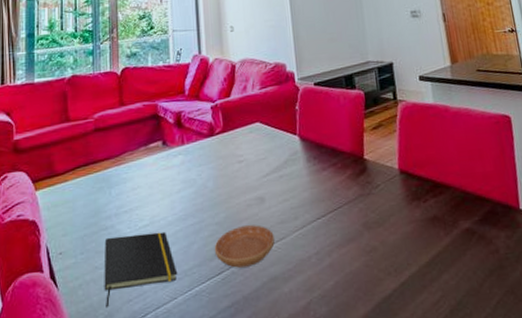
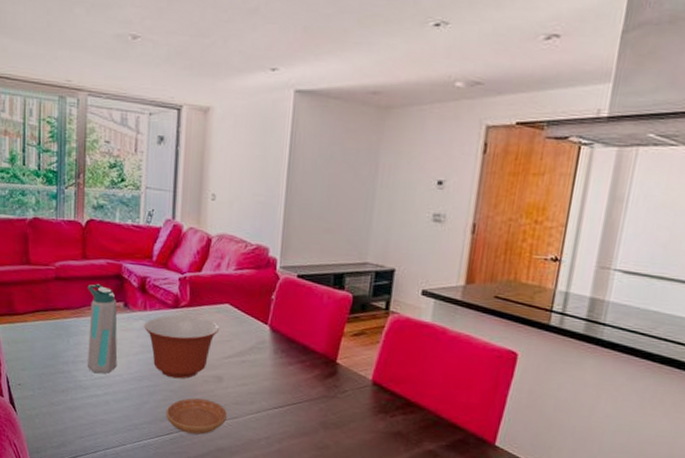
notepad: present [104,231,178,309] -> none [59,380,129,439]
water bottle: none [126,127,161,222] -> present [87,284,118,374]
mixing bowl: none [183,141,255,210] -> present [144,315,220,379]

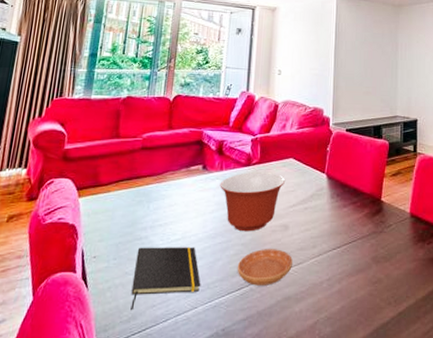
notepad: none [59,380,129,439] -> present [130,247,201,311]
water bottle: present [87,284,118,374] -> none [165,150,197,236]

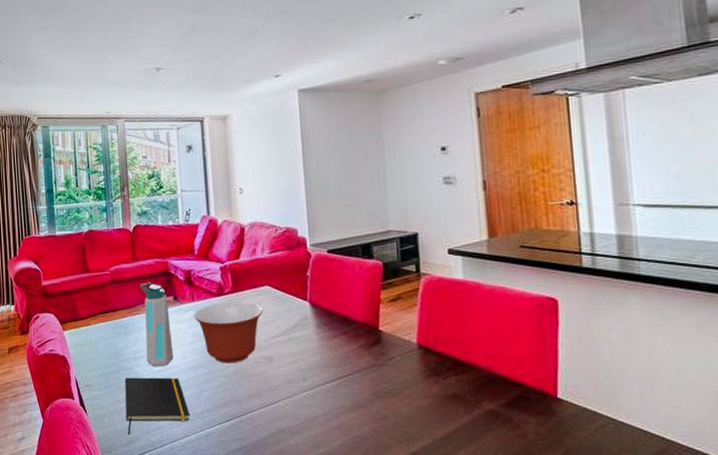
water bottle: none [165,150,197,236] -> present [140,282,174,367]
saucer: present [237,249,293,286] -> none [224,381,282,418]

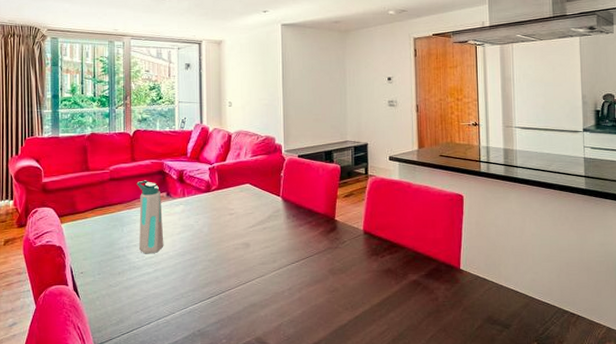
notepad: present [124,377,190,436] -> none [117,263,176,316]
mixing bowl: present [194,302,264,364] -> none [184,197,244,250]

